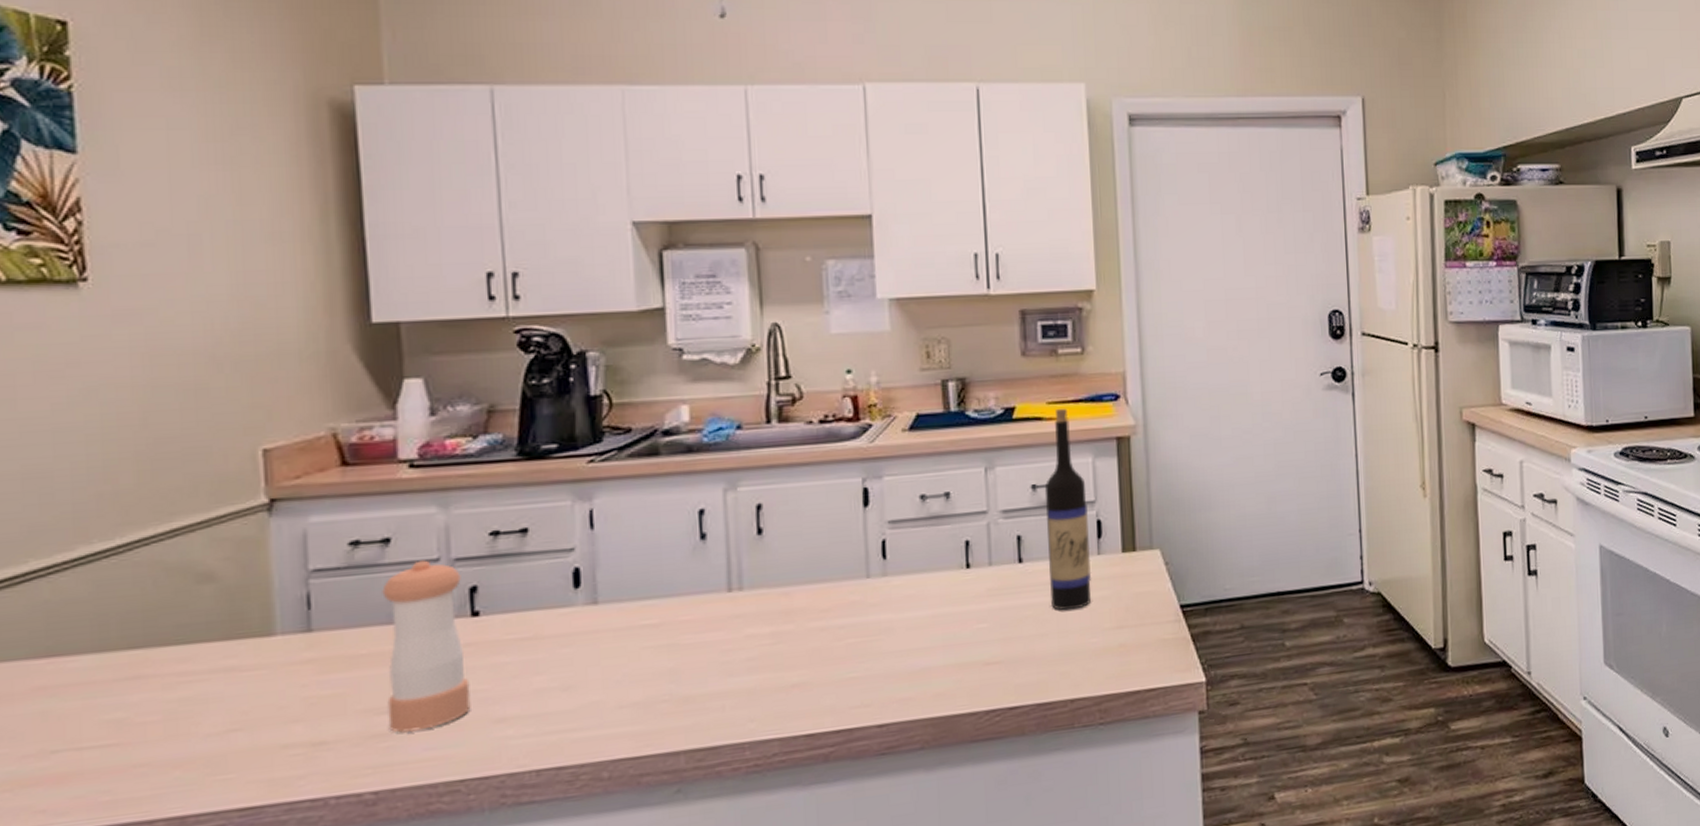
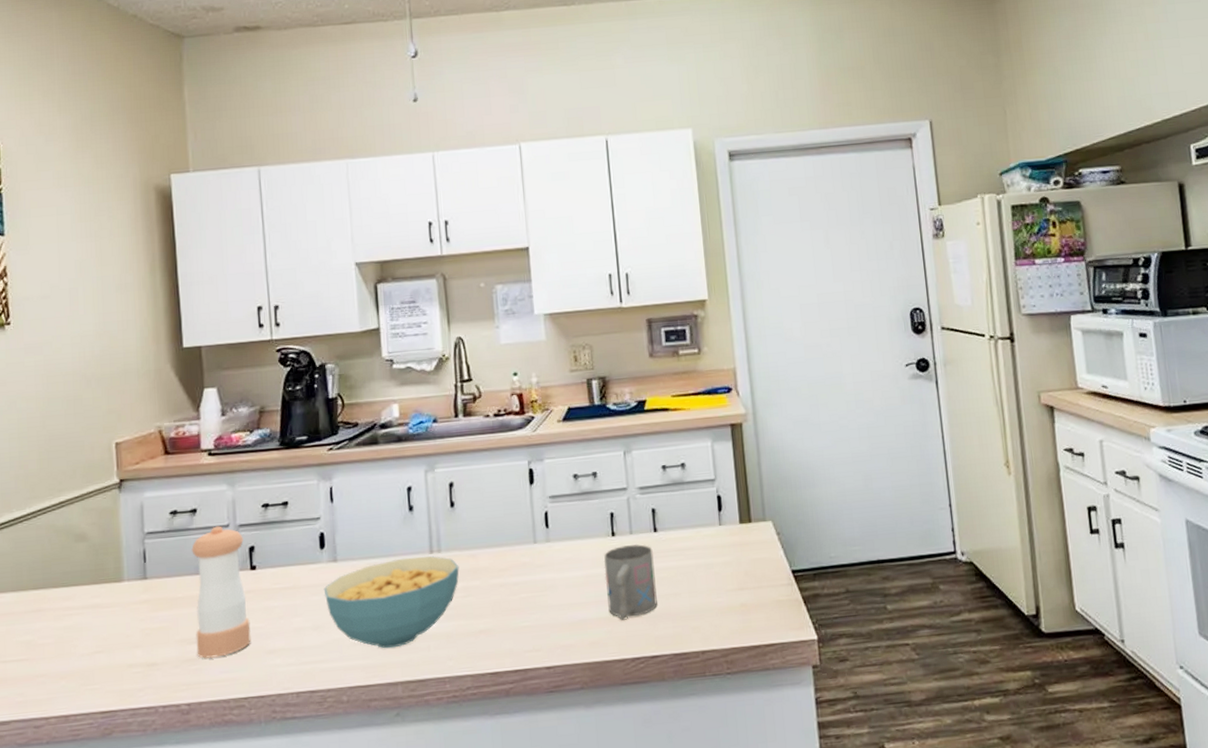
cereal bowl: none [577,595,767,711] -> present [323,556,459,649]
mug: none [954,577,1019,667] -> present [603,544,658,621]
wine bottle: present [1044,408,1092,611] -> none [672,400,716,574]

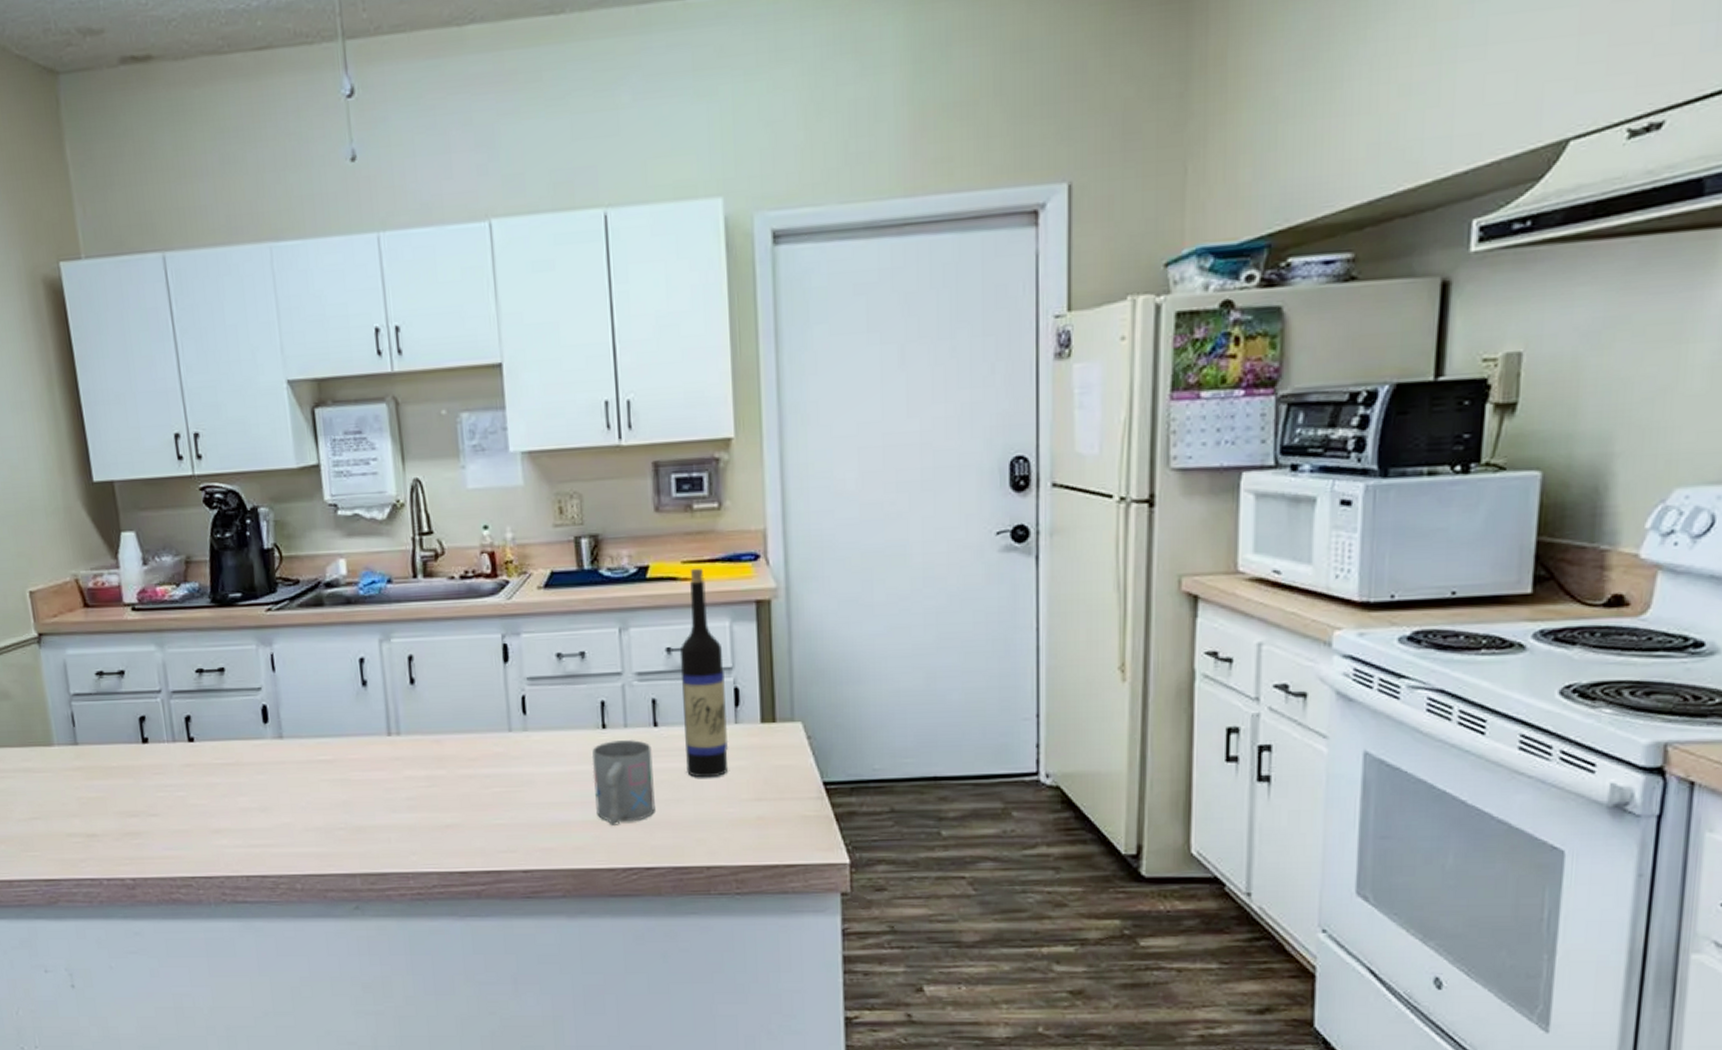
pepper shaker: present [191,526,251,659] -> none [122,691,195,833]
cereal bowl: present [323,556,459,649] -> none [269,738,422,837]
wine bottle: none [672,400,716,574] -> present [679,568,729,778]

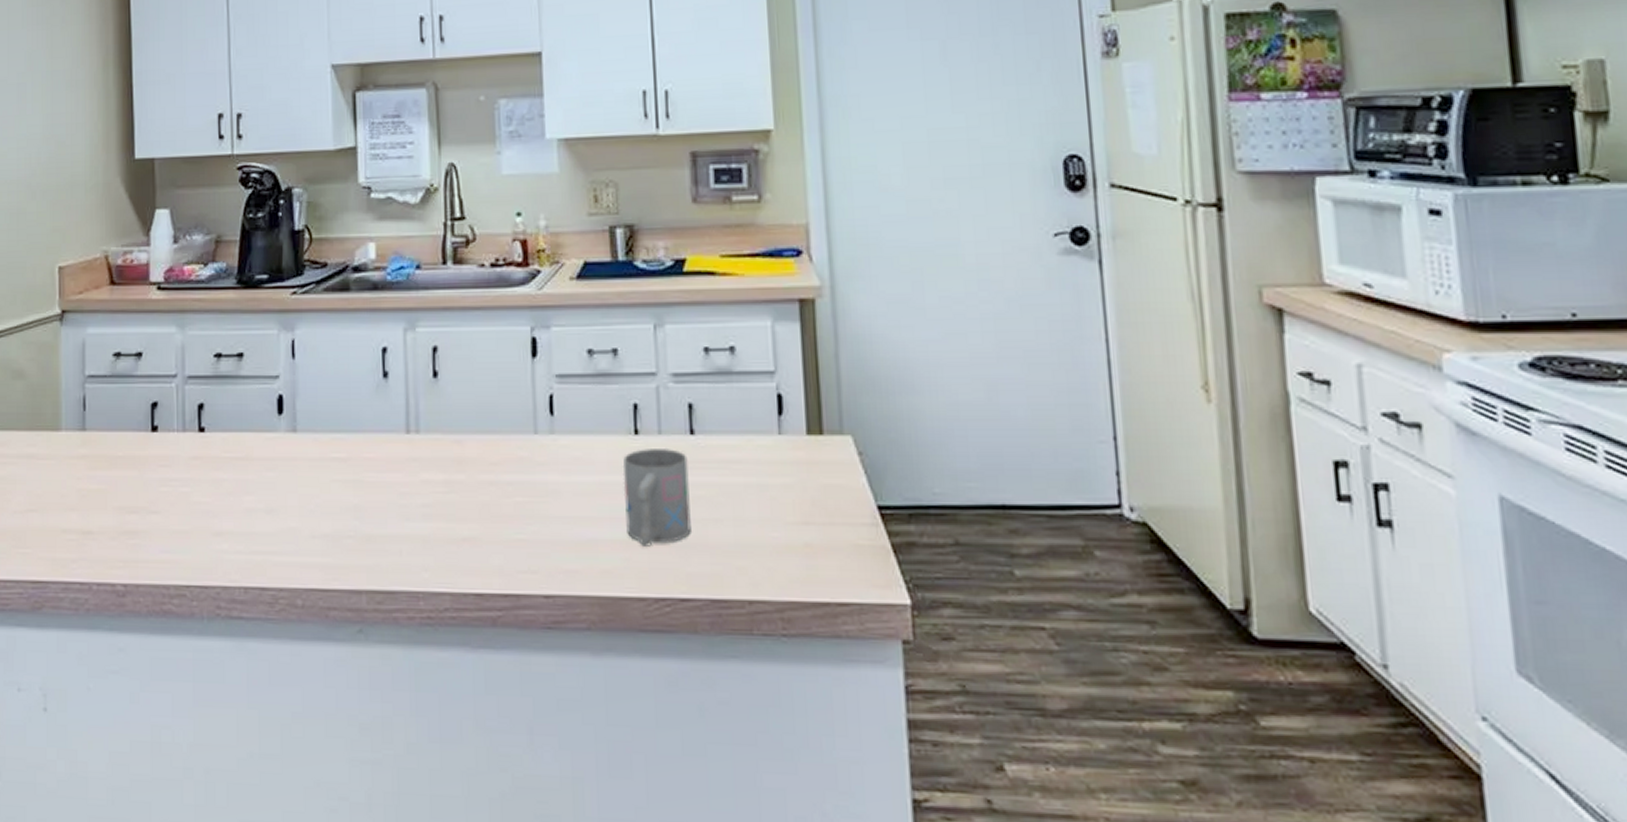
wine bottle: present [679,568,729,778] -> none [718,262,772,495]

